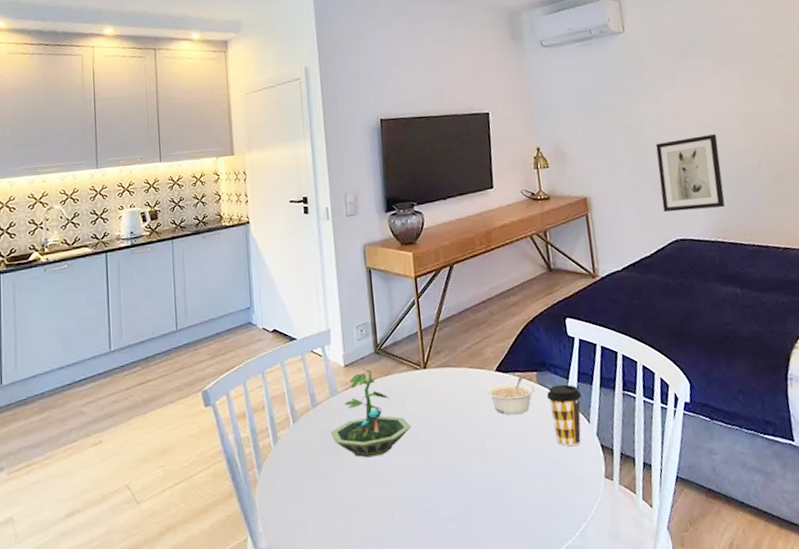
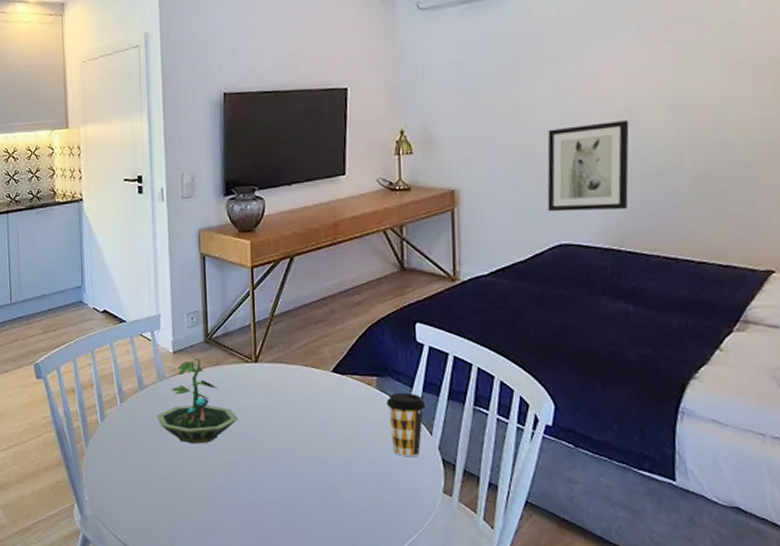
legume: present [486,376,535,415] -> none [320,380,373,419]

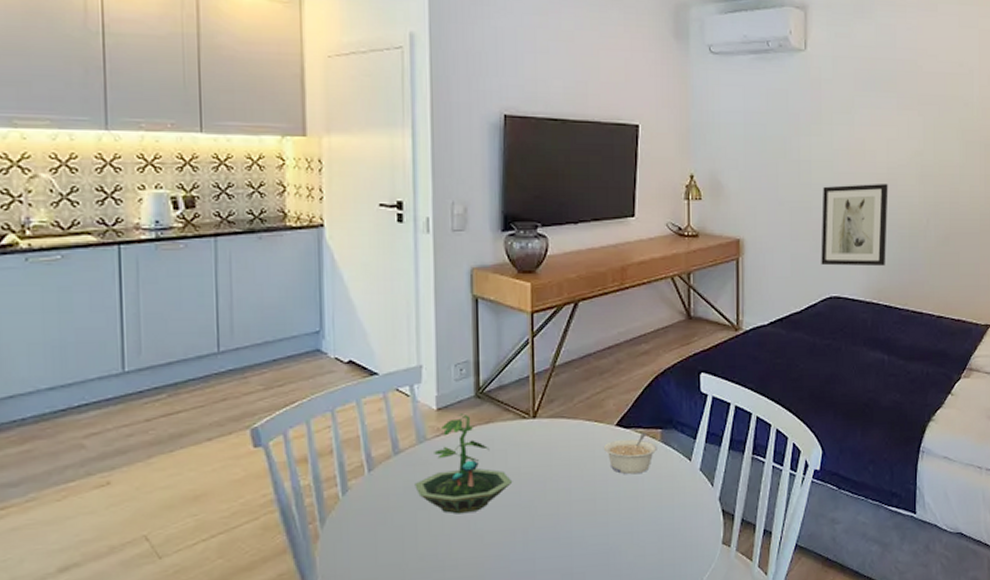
legume: none [320,380,373,419] -> present [603,433,657,475]
coffee cup: present [387,392,426,457] -> none [671,444,708,511]

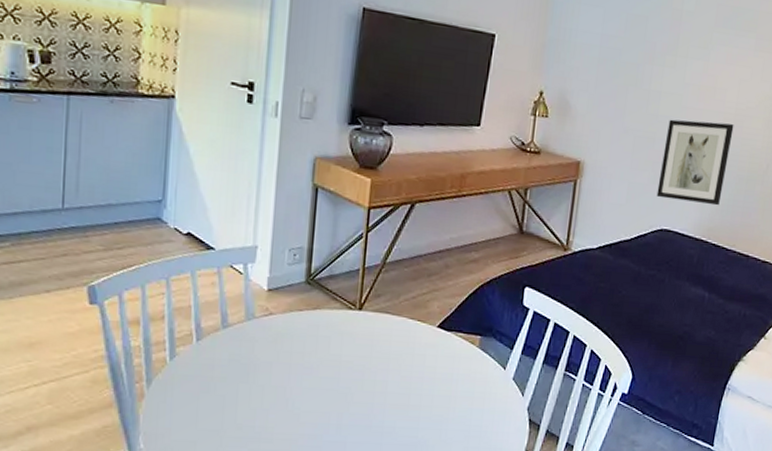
terrarium: present [415,413,513,514] -> none [239,297,333,392]
legume: present [603,433,657,475] -> none [423,338,475,376]

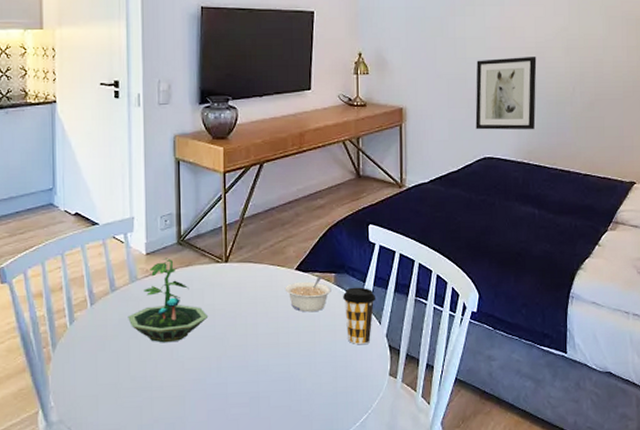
terrarium: none [239,297,333,392] -> present [128,258,209,343]
legume: none [423,338,475,376] -> present [285,277,331,313]
coffee cup: none [485,353,523,416] -> present [343,287,376,345]

